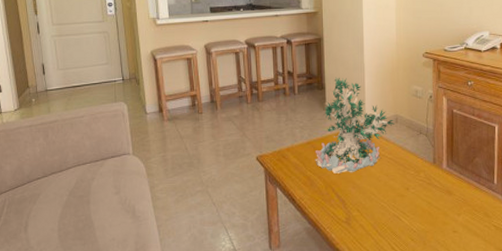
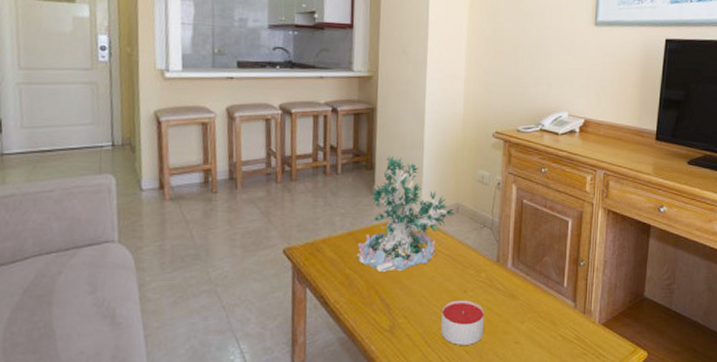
candle: none [389,196,425,234] -> present [441,300,484,345]

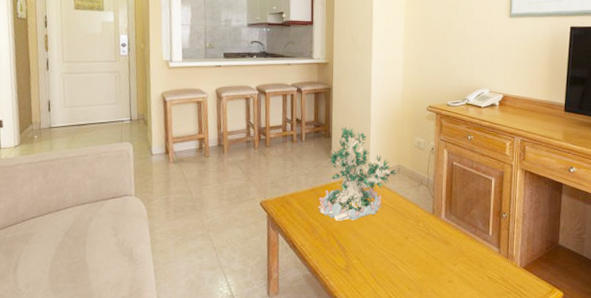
candle: present [441,300,484,345] -> none [387,245,423,283]

